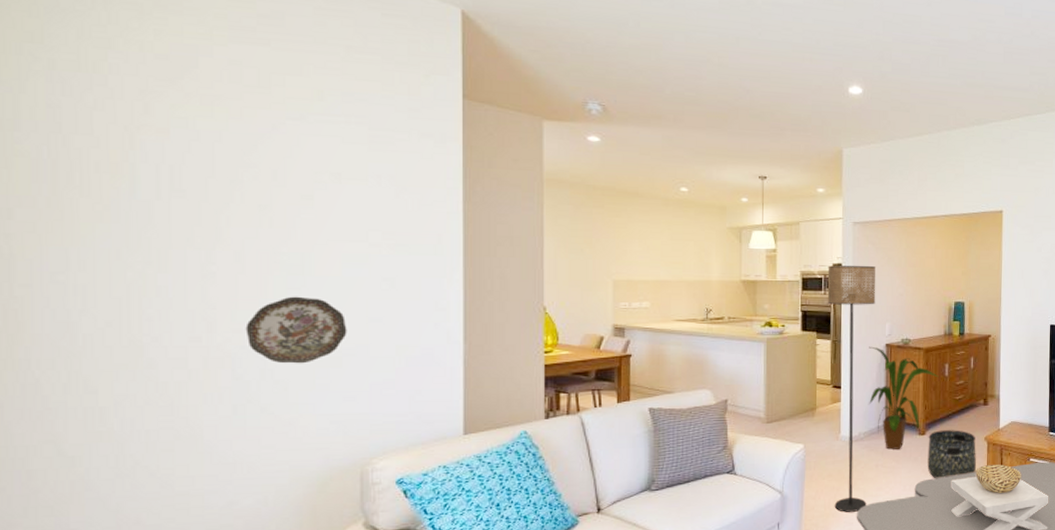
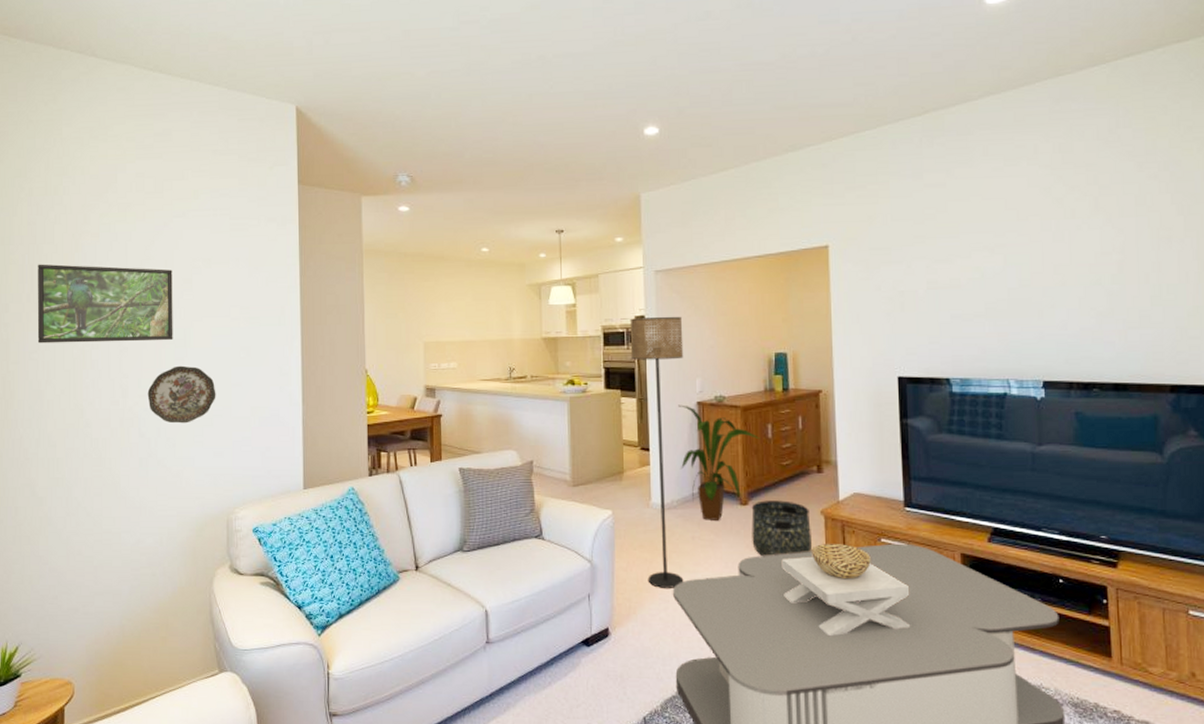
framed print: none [64,159,285,266] -> present [37,264,173,344]

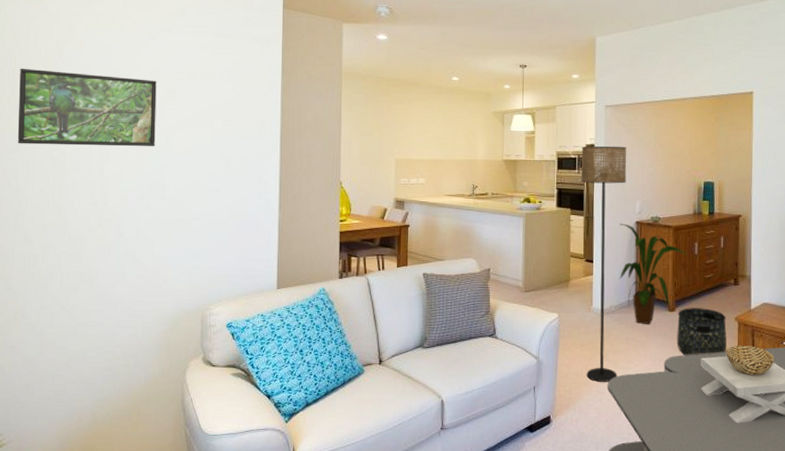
decorative plate: present [147,365,216,424] -> none [127,171,196,225]

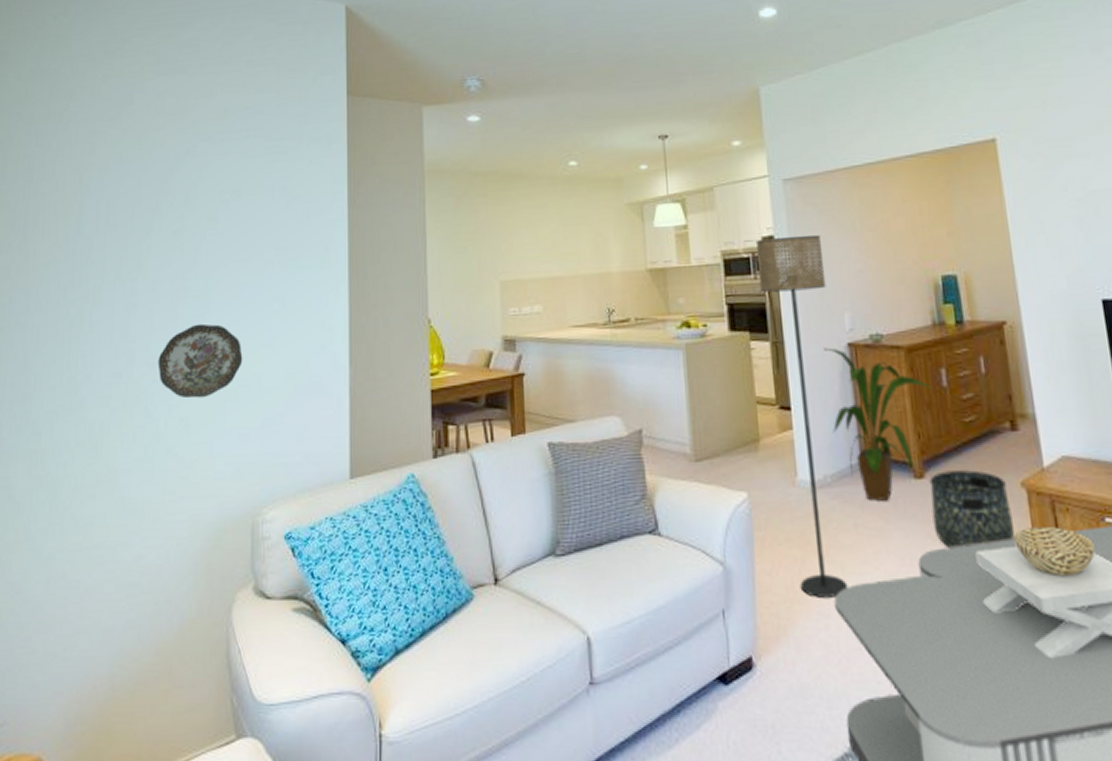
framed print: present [17,68,157,147] -> none [27,204,194,304]
decorative plate: none [127,171,196,225] -> present [157,323,243,399]

